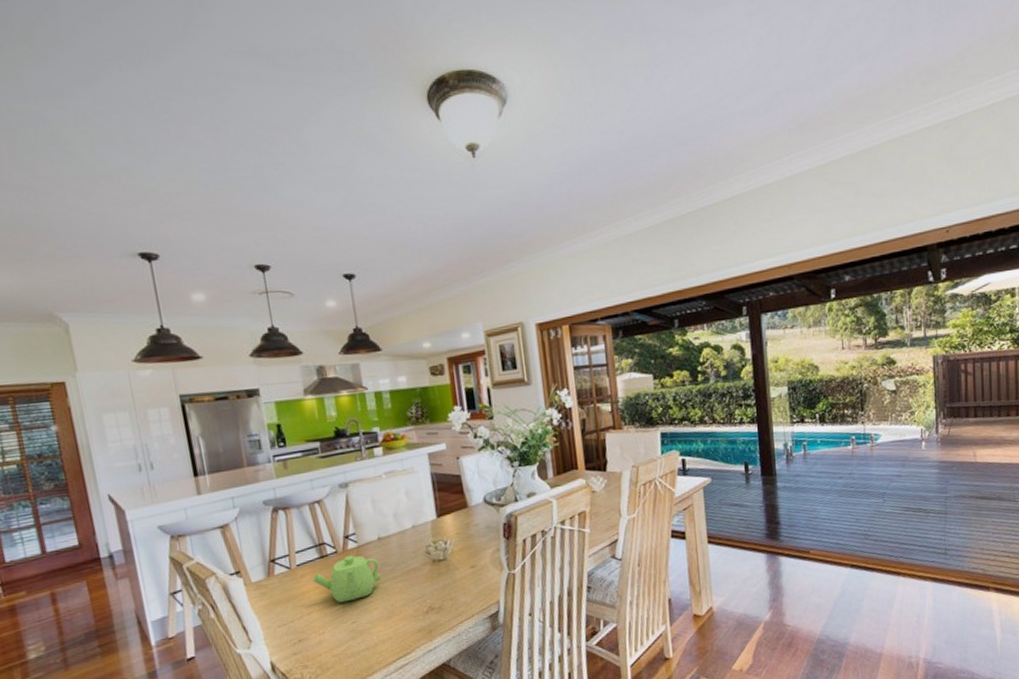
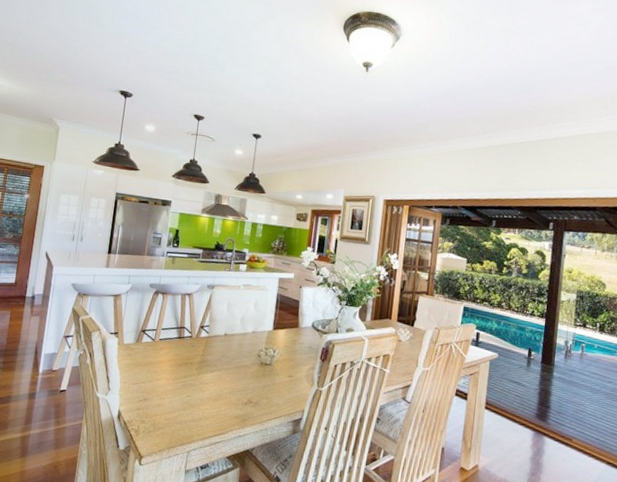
teapot: present [312,555,381,603] -> none [168,341,220,379]

